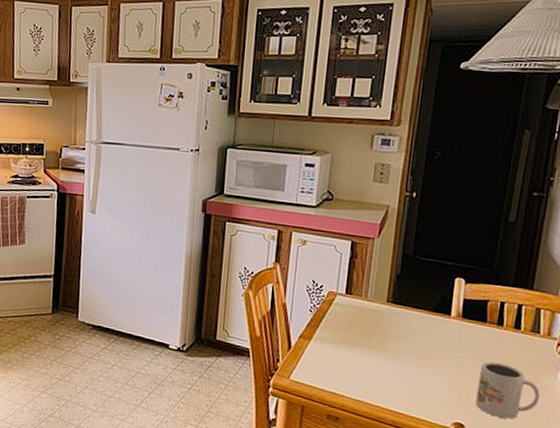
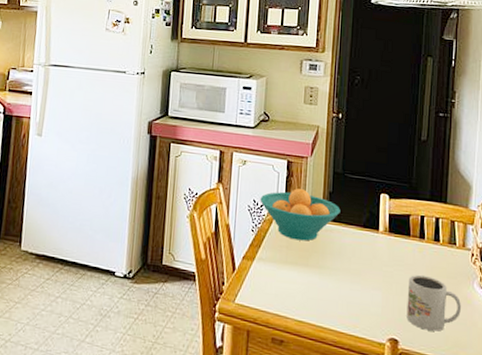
fruit bowl: none [319,270,408,324] -> present [260,189,340,241]

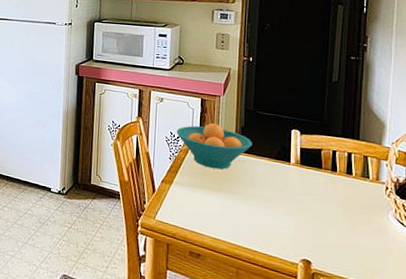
mug: present [407,274,461,332] -> none [319,204,375,256]

